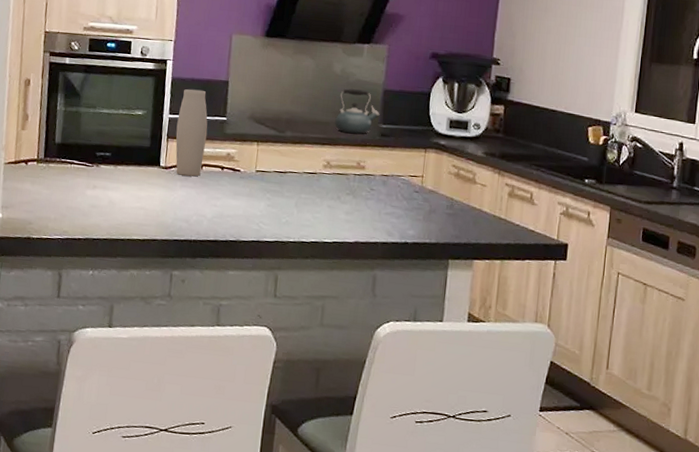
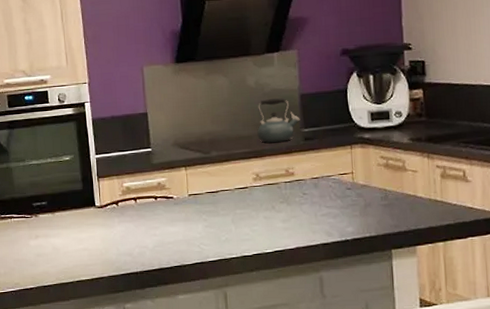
vase: present [175,89,208,177] -> none [104,126,136,212]

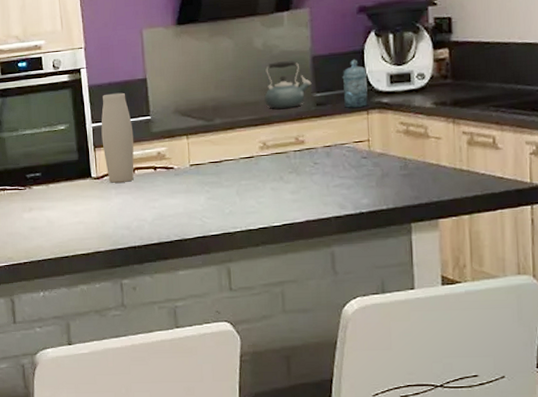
vase: none [104,126,136,212] -> present [101,92,134,183]
canister: none [328,97,351,143] -> present [342,59,368,108]

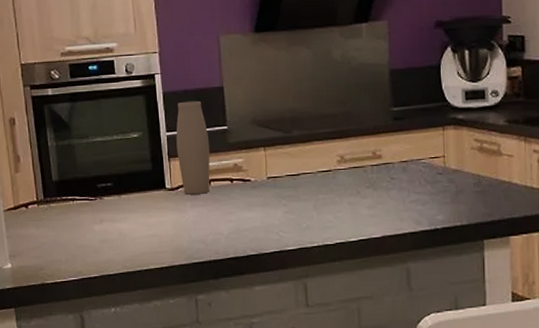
kettle: present [264,61,312,109] -> none [342,73,389,122]
canister: present [342,59,368,108] -> none [419,74,444,123]

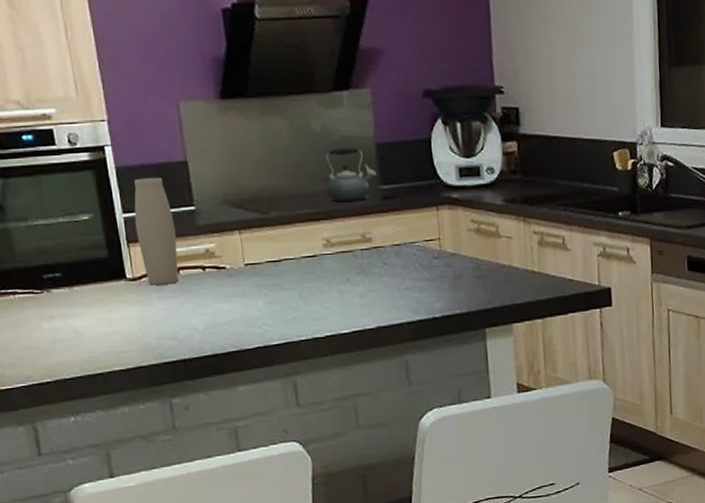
kettle: none [342,73,389,122] -> present [325,147,377,202]

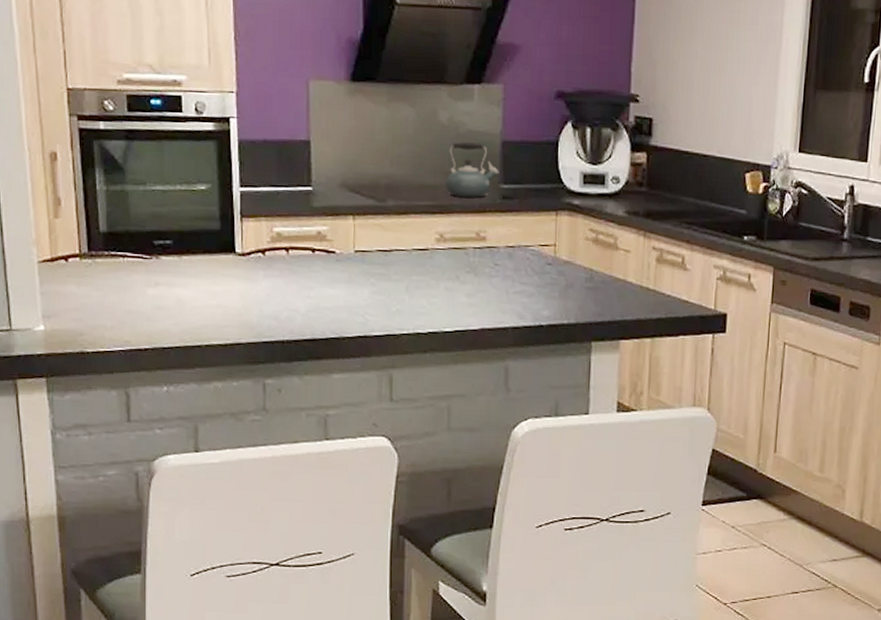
vase: present [134,177,179,285] -> none [251,153,290,263]

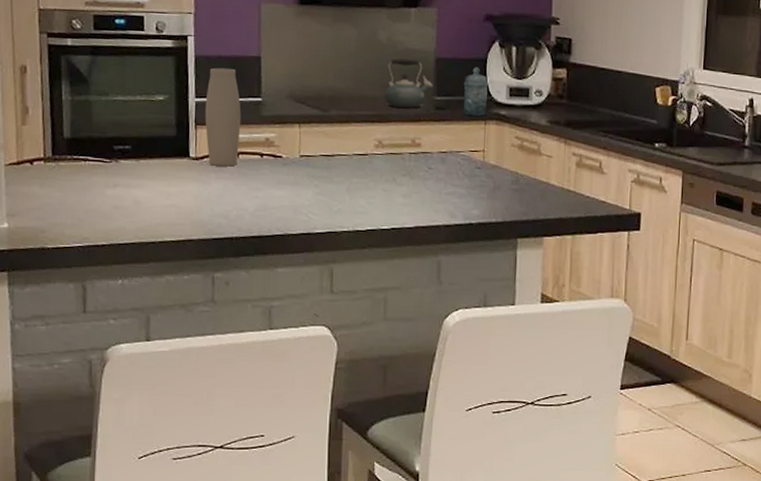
vase: none [251,153,290,263] -> present [205,67,242,167]
canister: none [533,150,560,206] -> present [463,66,489,116]

